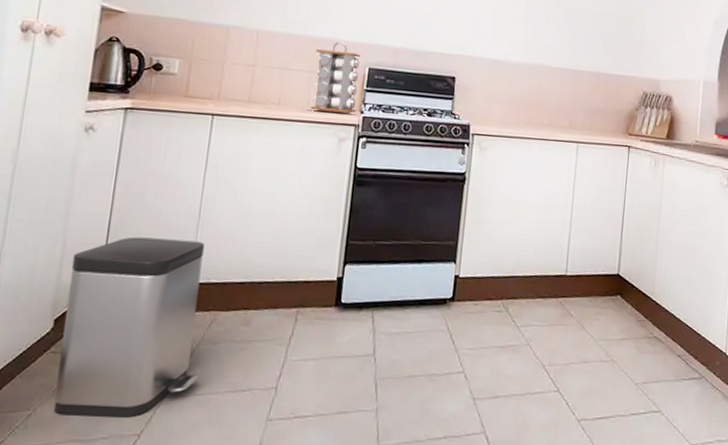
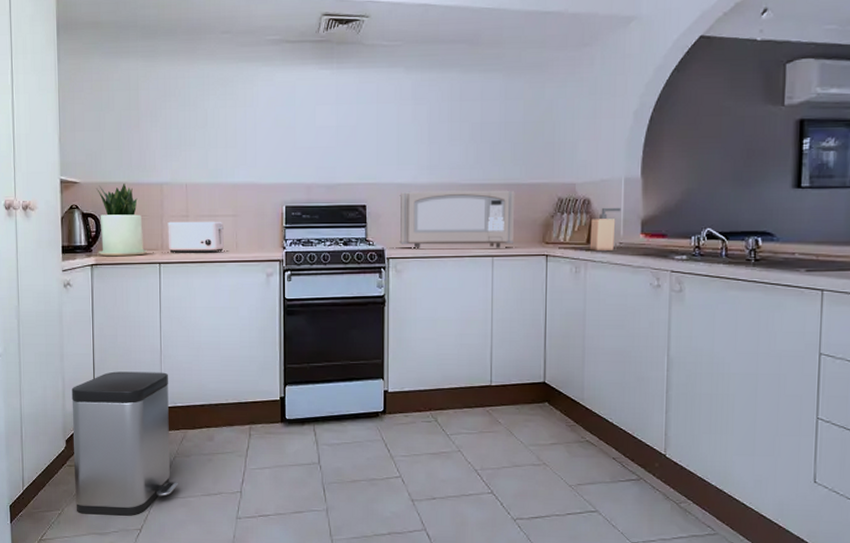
planter: none [136,19,201,104] -> present [97,184,148,257]
toaster: none [226,69,296,110] -> present [167,221,224,253]
spice rack: present [311,41,360,115] -> none [238,184,279,252]
microwave: none [486,68,604,135] -> present [399,190,515,248]
soap dispenser: none [668,106,699,148] -> present [589,208,622,250]

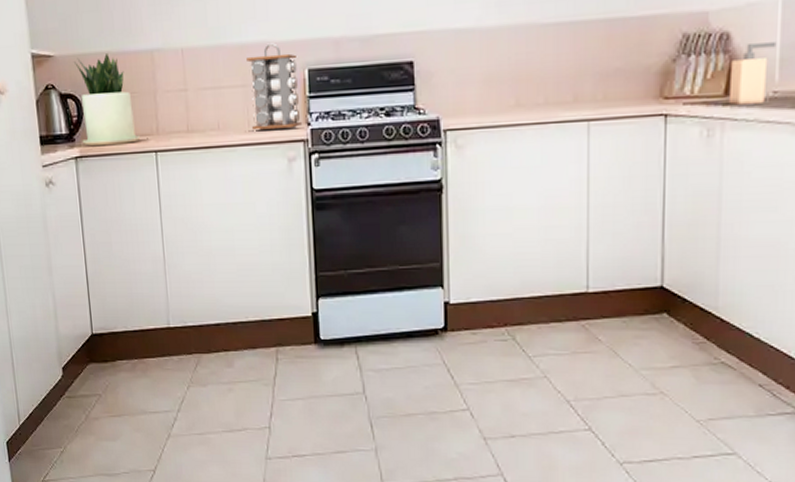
pedal bin: present [71,371,178,516] -> none [64,285,195,455]
toaster: present [167,221,224,253] -> none [162,94,233,138]
spice rack: none [238,184,279,252] -> present [246,43,303,131]
microwave: present [399,190,515,248] -> none [458,27,620,115]

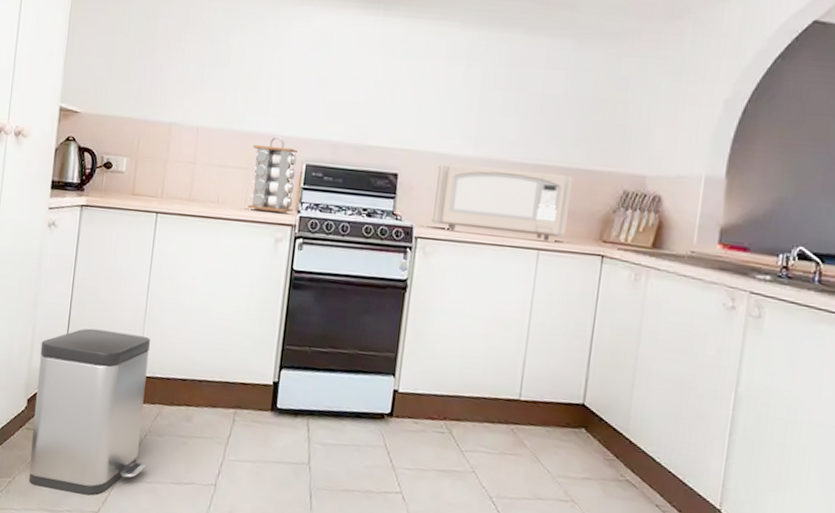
pedal bin: none [64,285,195,455] -> present [28,328,150,496]
planter: present [74,54,141,147] -> none [90,118,146,202]
microwave: none [458,27,620,115] -> present [431,163,574,241]
soap dispenser: present [728,42,777,105] -> none [654,209,698,259]

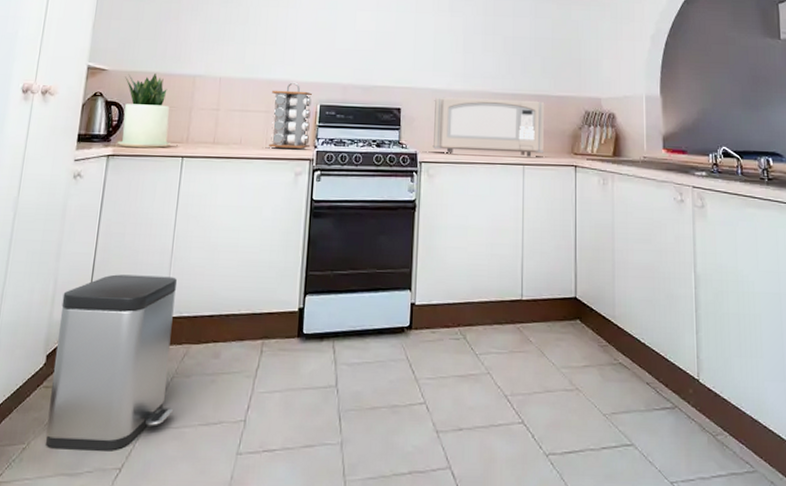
planter: none [90,118,146,202] -> present [117,74,172,148]

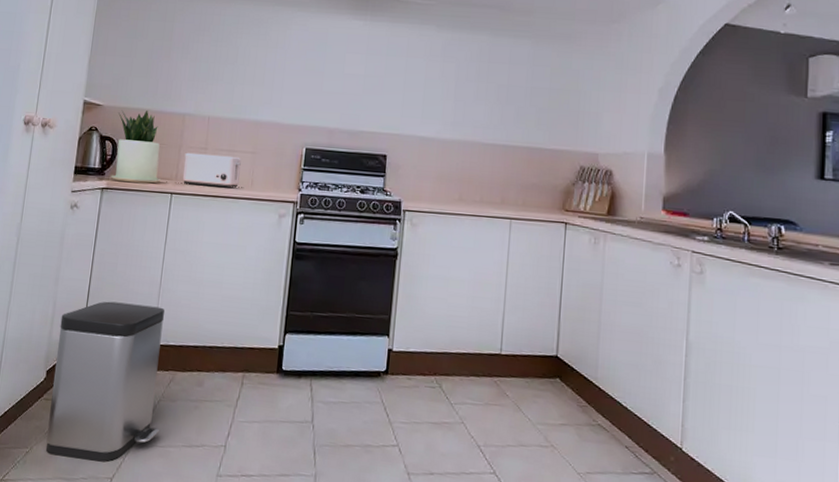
toaster: none [193,114,255,149] -> present [182,152,241,188]
spice rack: present [269,82,312,150] -> none [254,124,298,192]
microwave: present [432,97,545,157] -> none [417,145,538,211]

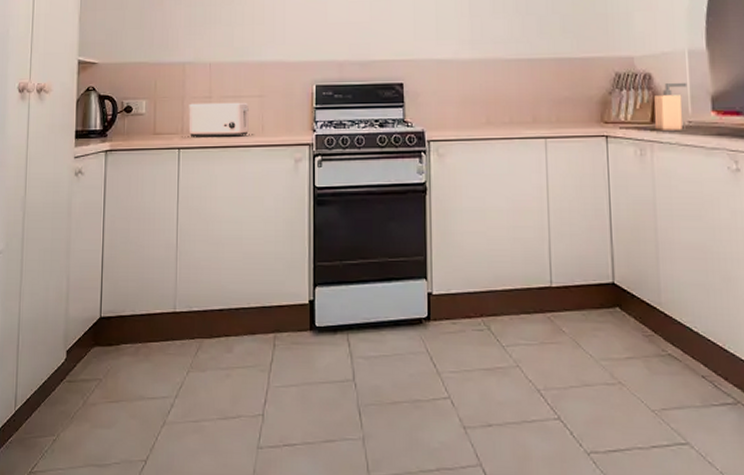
pedal bin: present [45,301,165,462] -> none [73,270,191,444]
planter: present [111,110,162,184] -> none [114,64,167,142]
soap dispenser: none [609,181,644,224] -> present [654,83,688,130]

